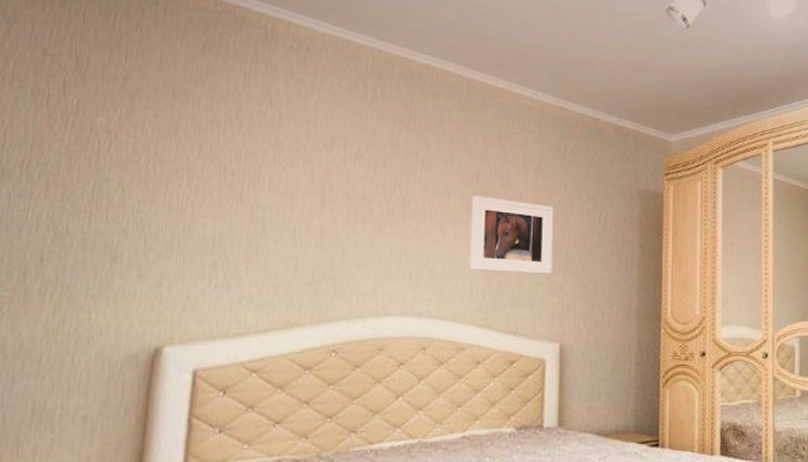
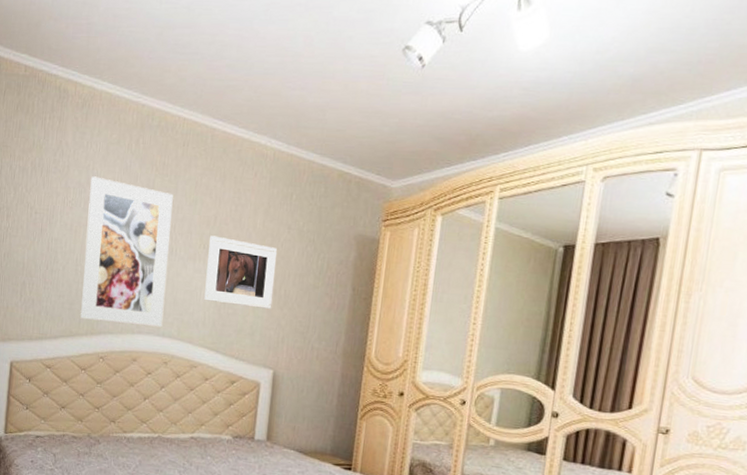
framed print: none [301,130,424,306] -> present [80,176,173,328]

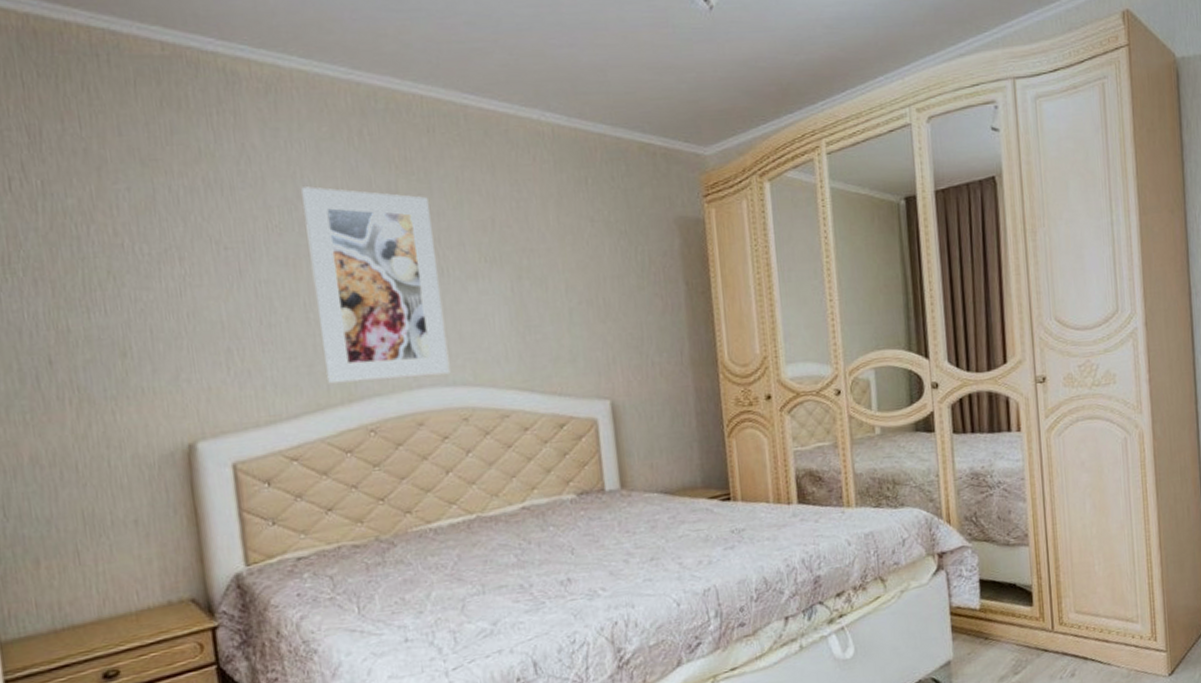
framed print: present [204,235,278,309] -> none [491,243,592,329]

